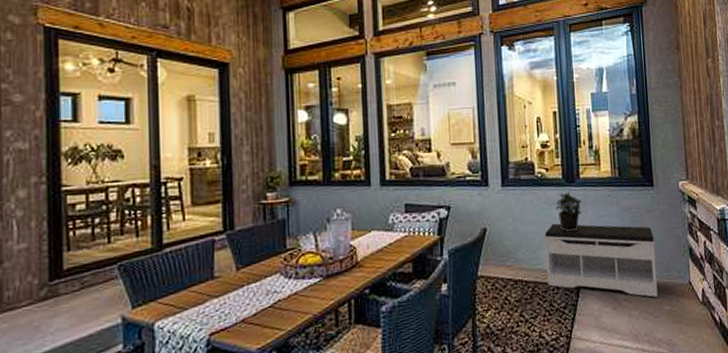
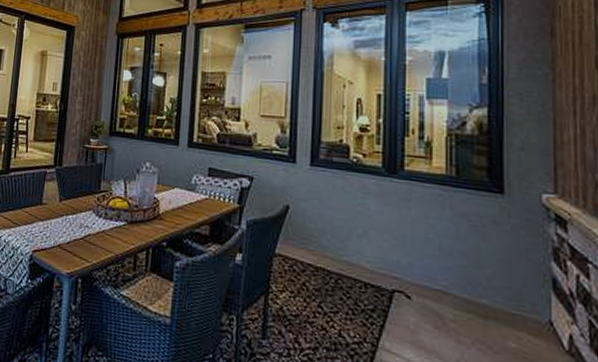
bench: present [545,223,658,297] -> none [354,214,501,328]
potted plant: present [555,191,582,232] -> none [371,182,405,228]

